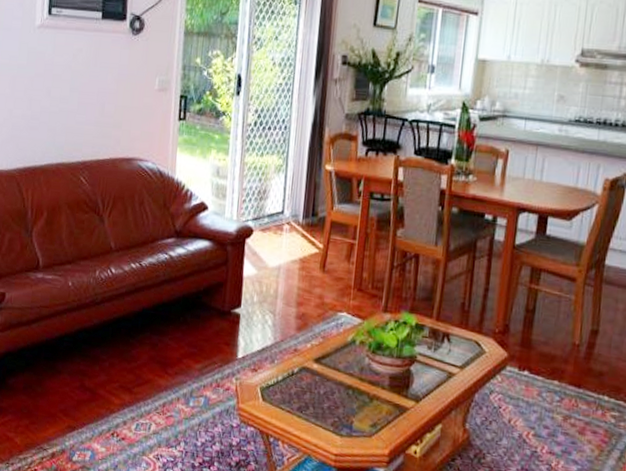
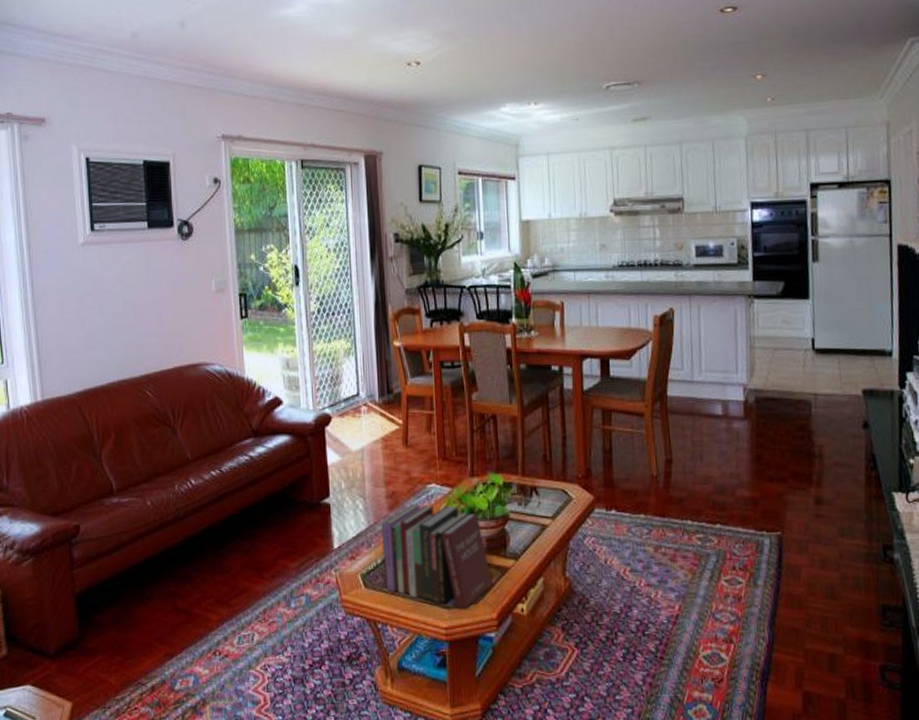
books: none [281,329,390,440] -> present [381,504,493,609]

